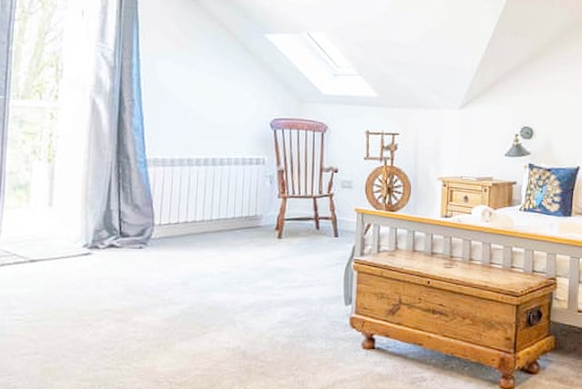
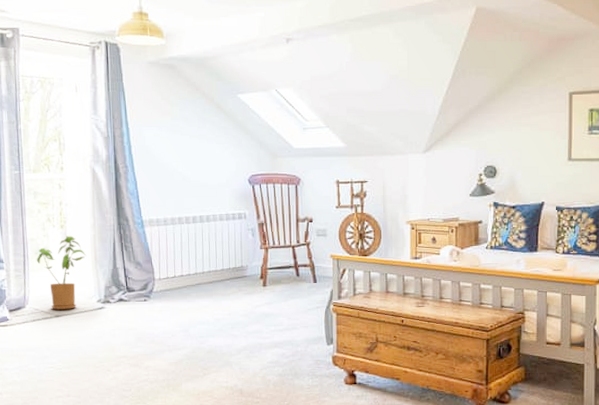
house plant: none [13,171,76,254] -> present [36,236,87,310]

